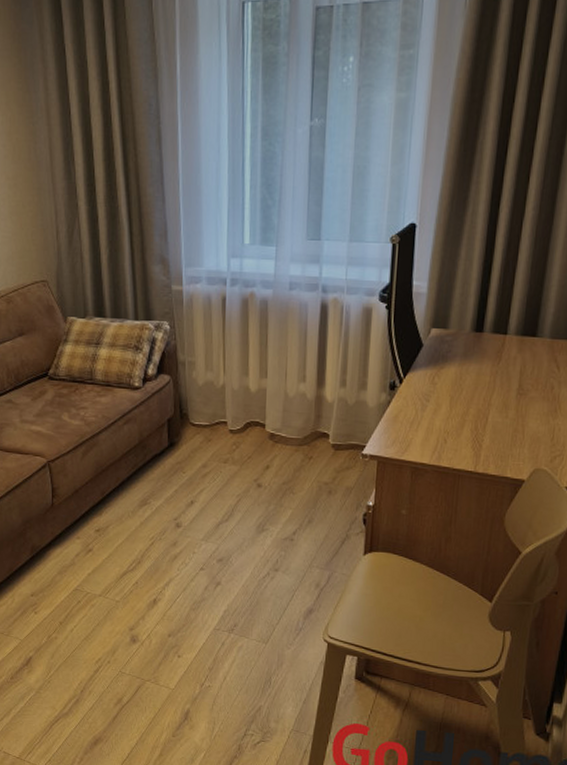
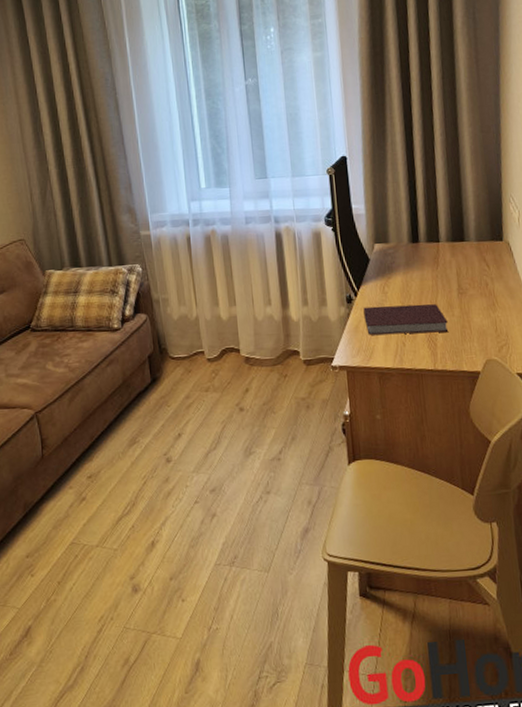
notebook: none [406,396,499,434] -> present [363,304,449,335]

